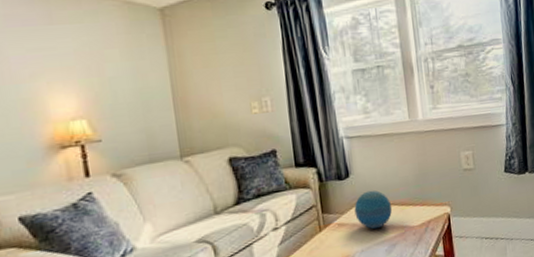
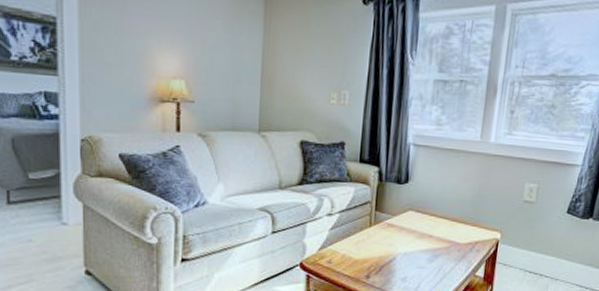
decorative orb: present [354,190,393,229] -> none [405,199,444,237]

